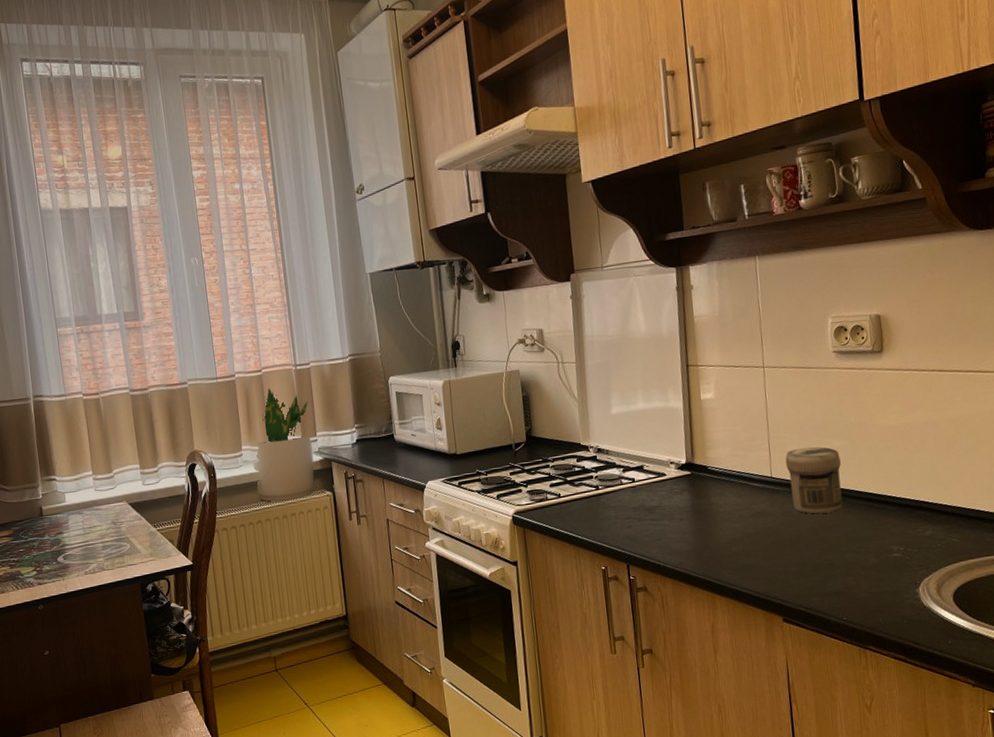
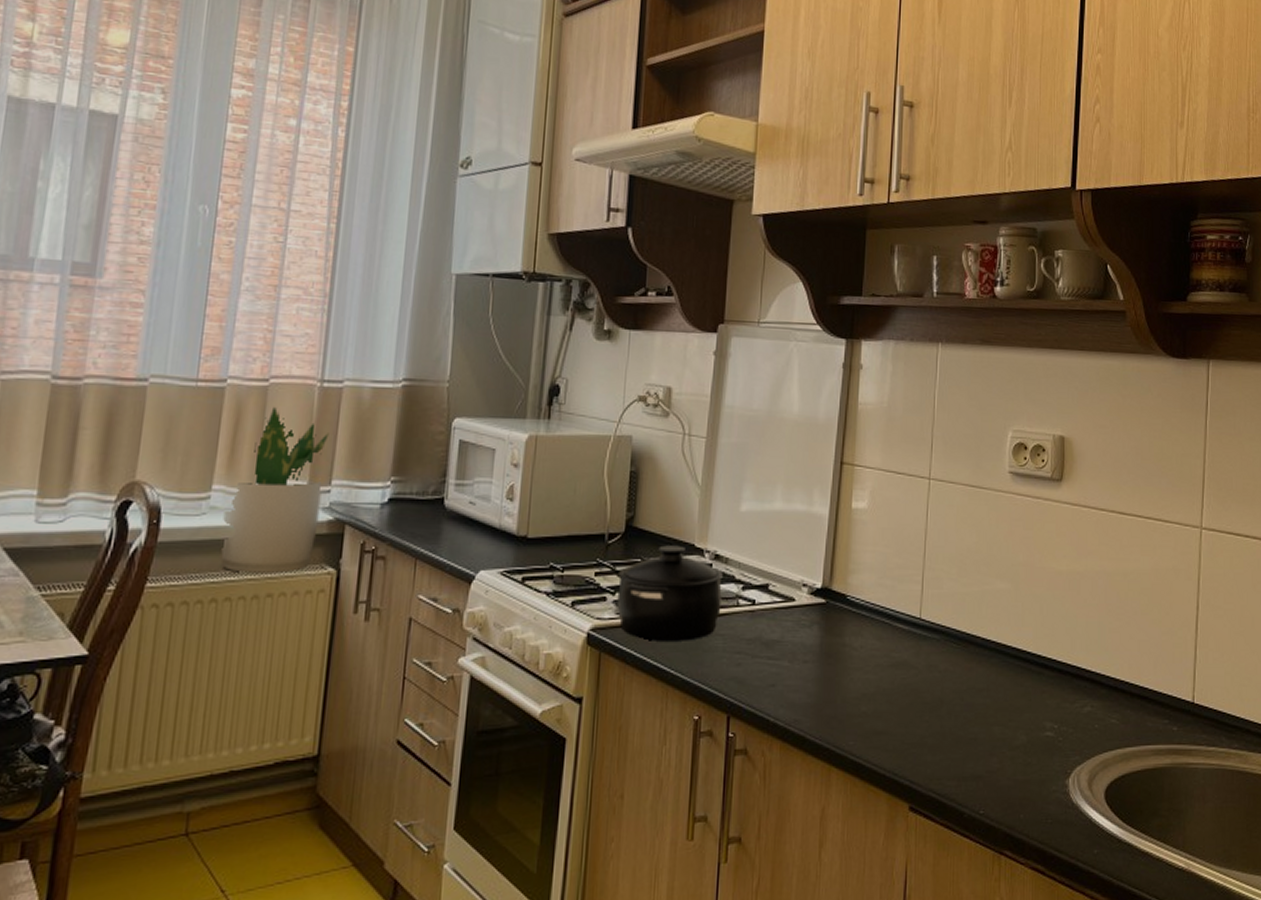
saucepan: none [527,445,609,517] -> present [617,545,723,641]
jar: present [785,446,843,514] -> none [939,585,1001,672]

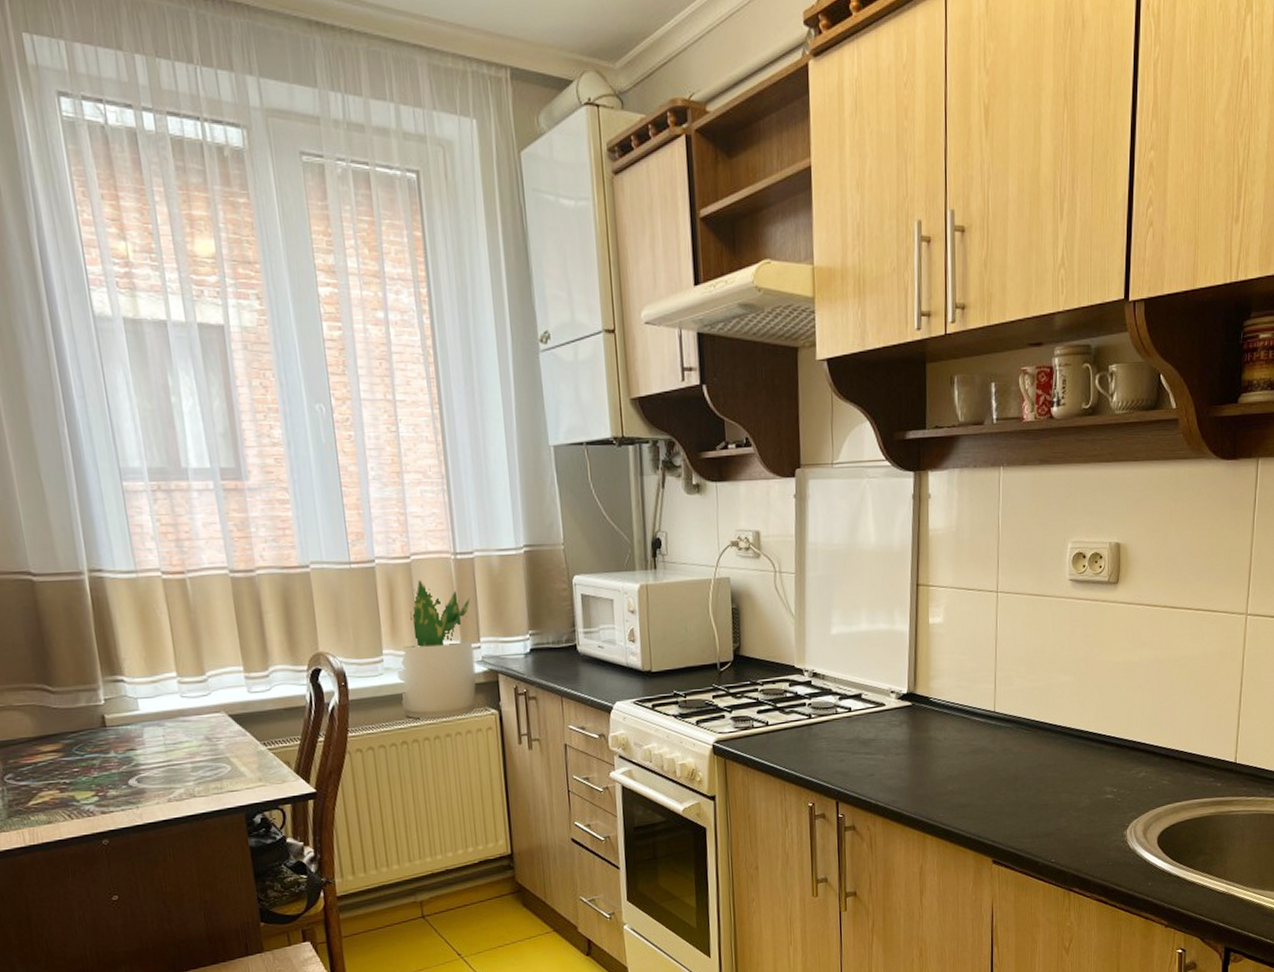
saucepan: present [617,545,723,641] -> none [733,668,823,748]

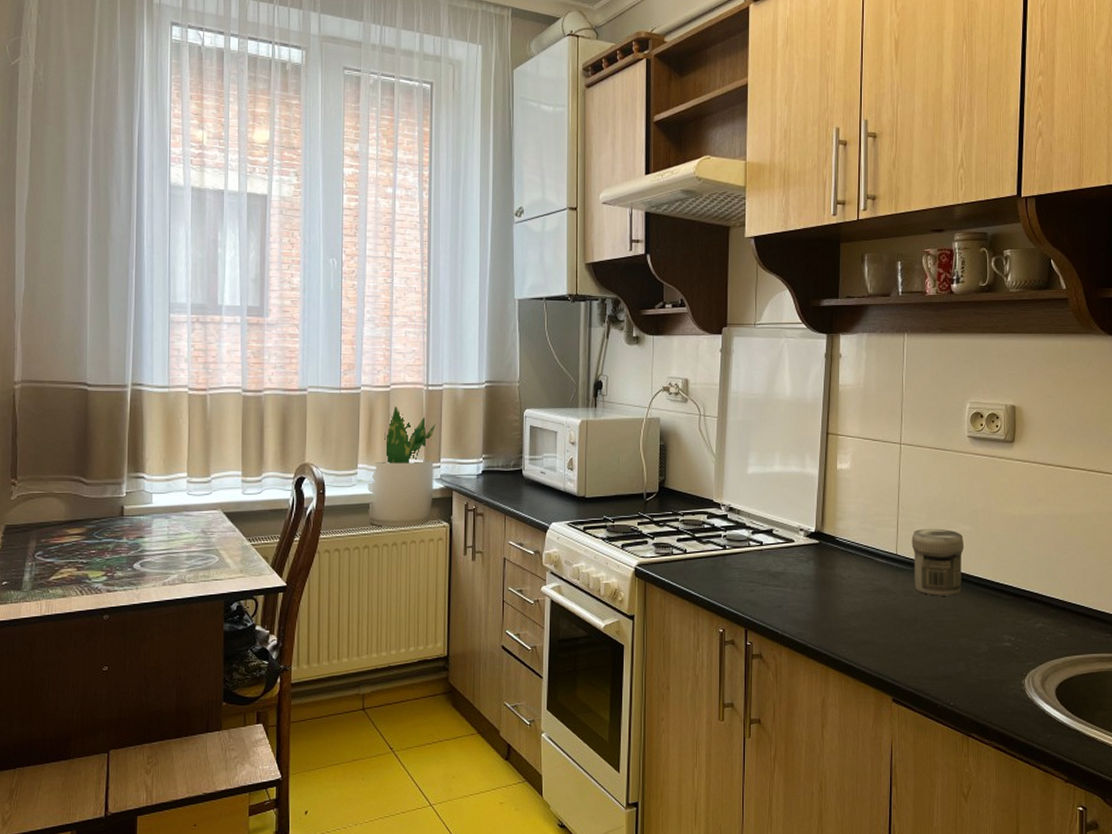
jar: none [1010,681,1065,753] -> present [911,528,964,596]

